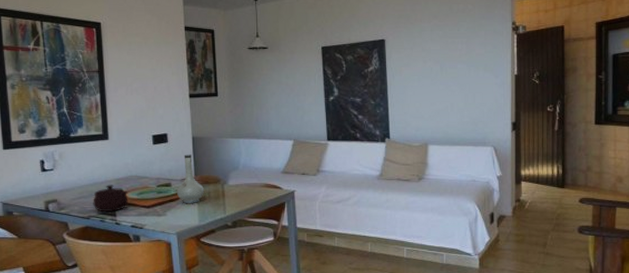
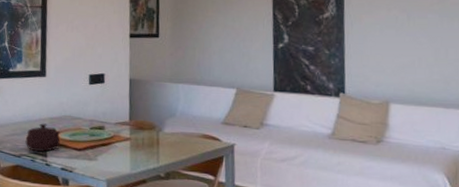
vase: present [177,154,204,203] -> none [110,97,138,150]

